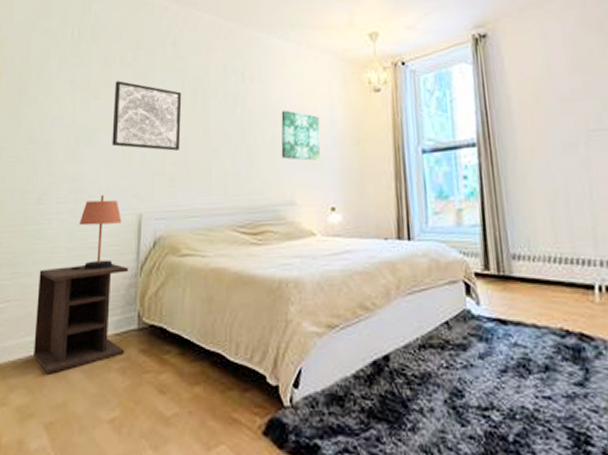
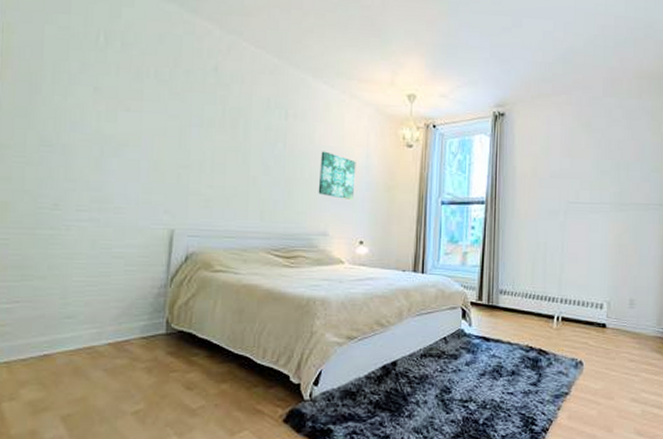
nightstand: present [34,264,129,374] -> none [48,273,158,372]
table lamp: present [70,194,122,271] -> none [92,207,152,278]
wall art: present [112,80,182,151] -> none [142,96,222,174]

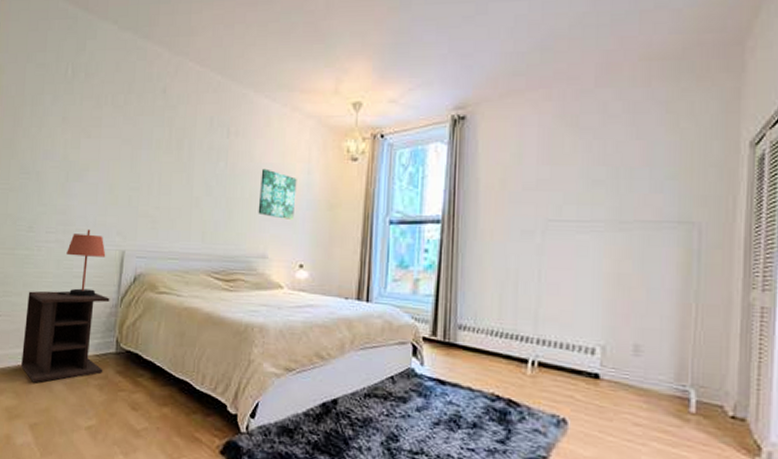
nightstand: none [48,273,158,372] -> present [21,291,110,383]
table lamp: none [92,207,152,278] -> present [57,229,106,297]

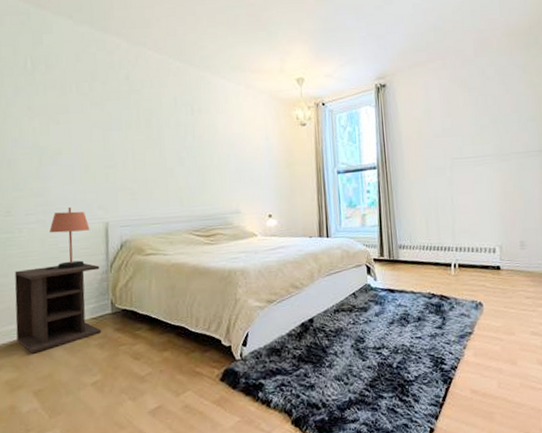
wall art: present [258,168,297,221] -> none [226,138,259,180]

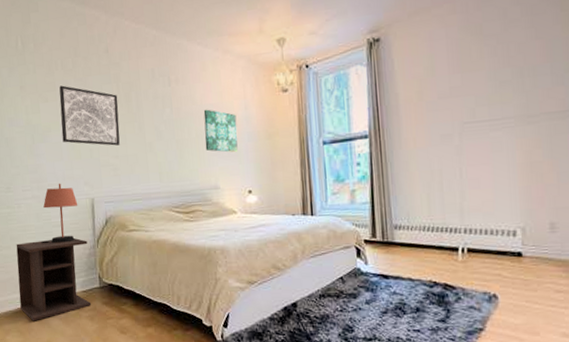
wall art: none [73,108,139,170] -> present [59,85,120,146]
wall art: none [226,138,259,180] -> present [203,109,238,153]

